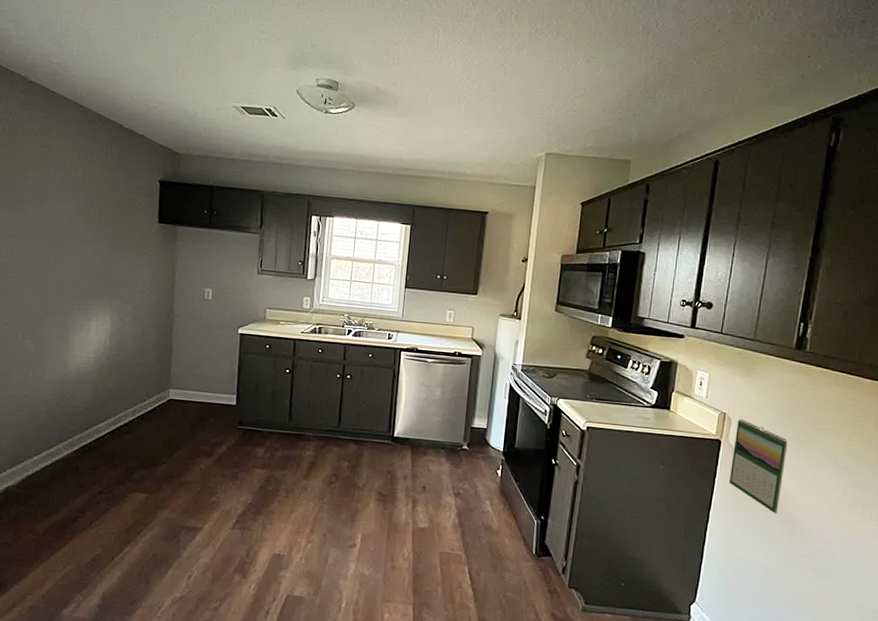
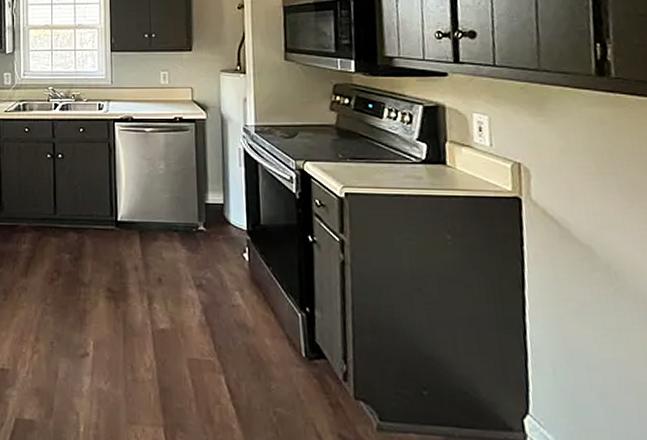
calendar: present [728,418,788,514] -> none [538,168,619,290]

